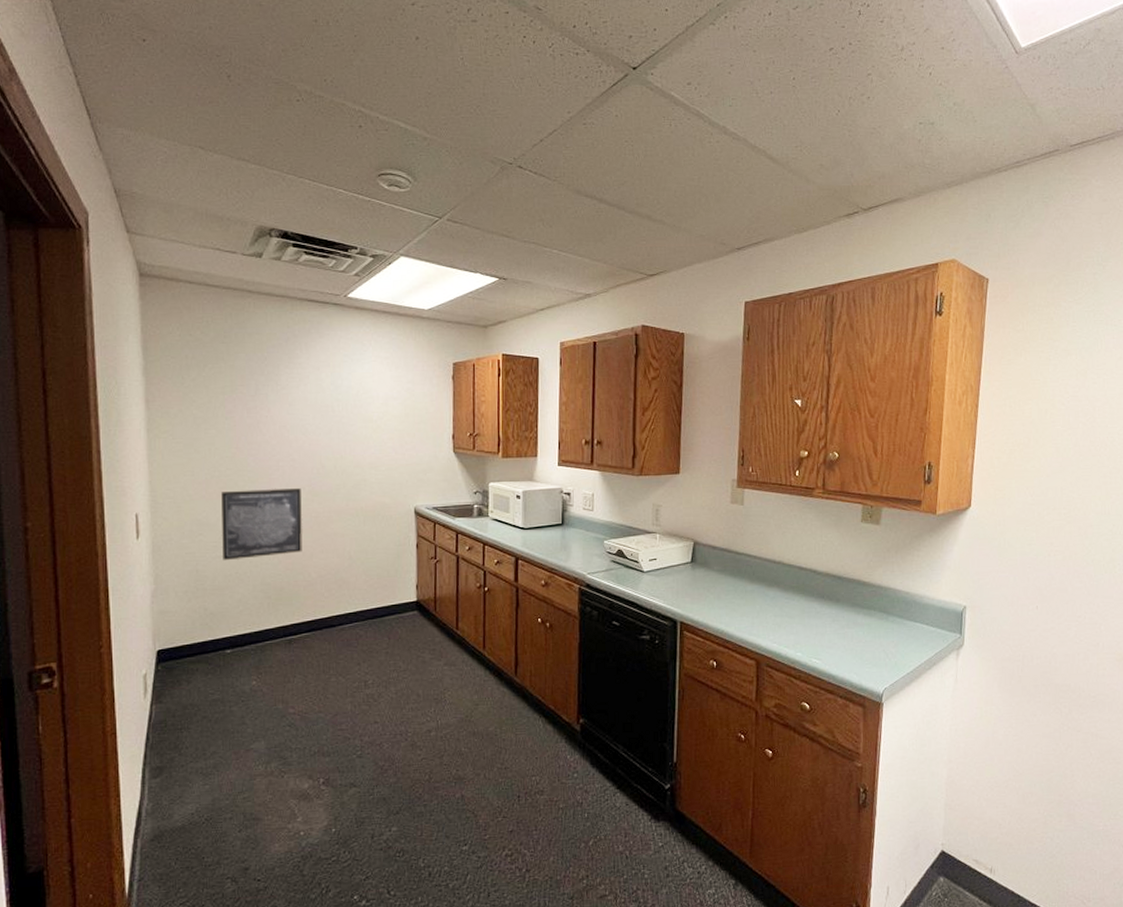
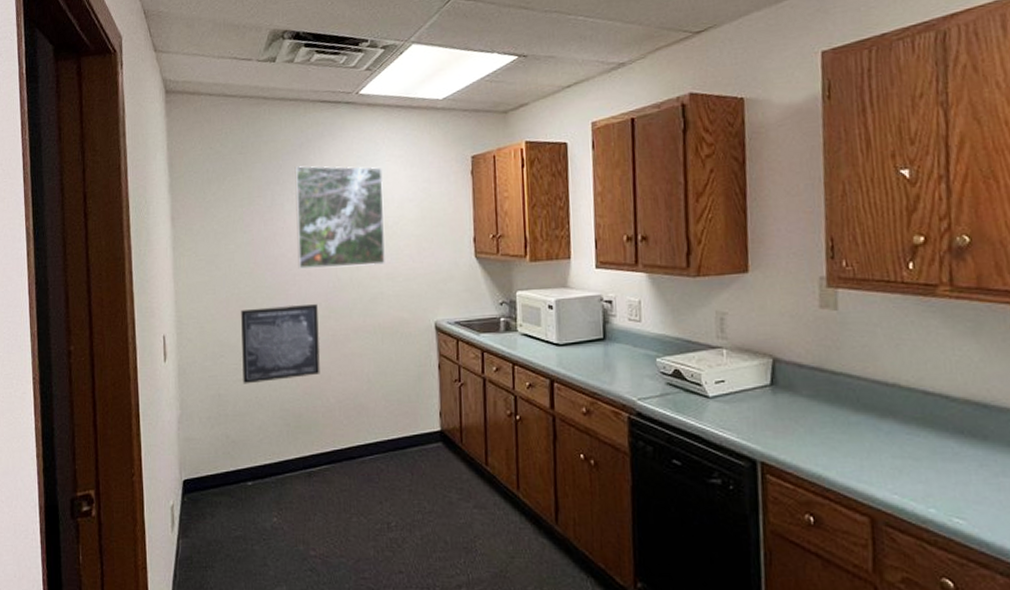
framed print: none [280,359,370,456] -> present [294,166,385,269]

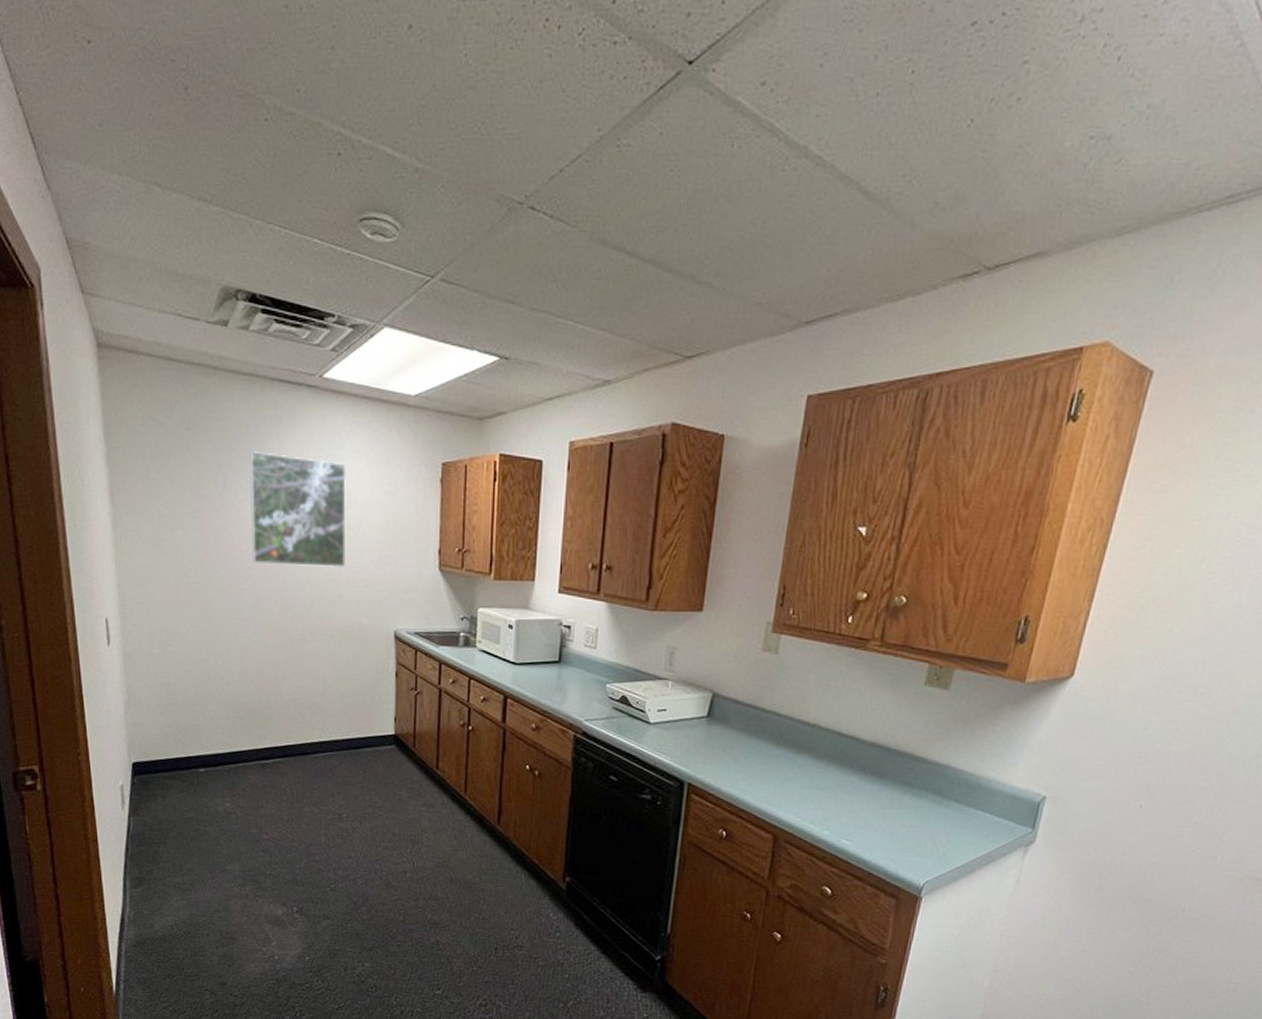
wall art: present [241,304,320,384] -> none [191,599,275,675]

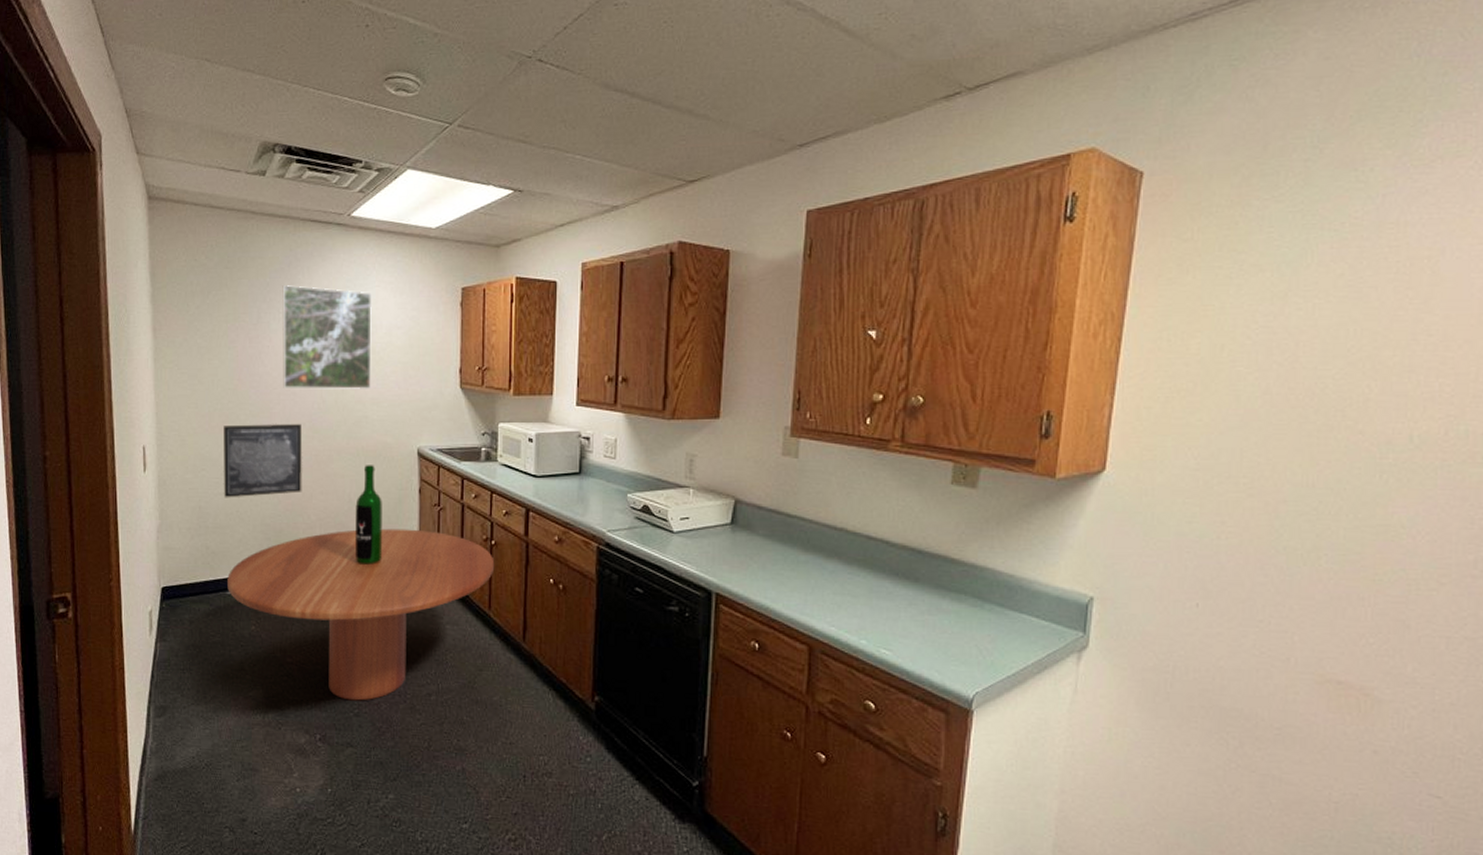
wall art: none [191,599,275,675] -> present [223,424,302,498]
dining table: none [200,646,471,877] -> present [227,465,495,701]

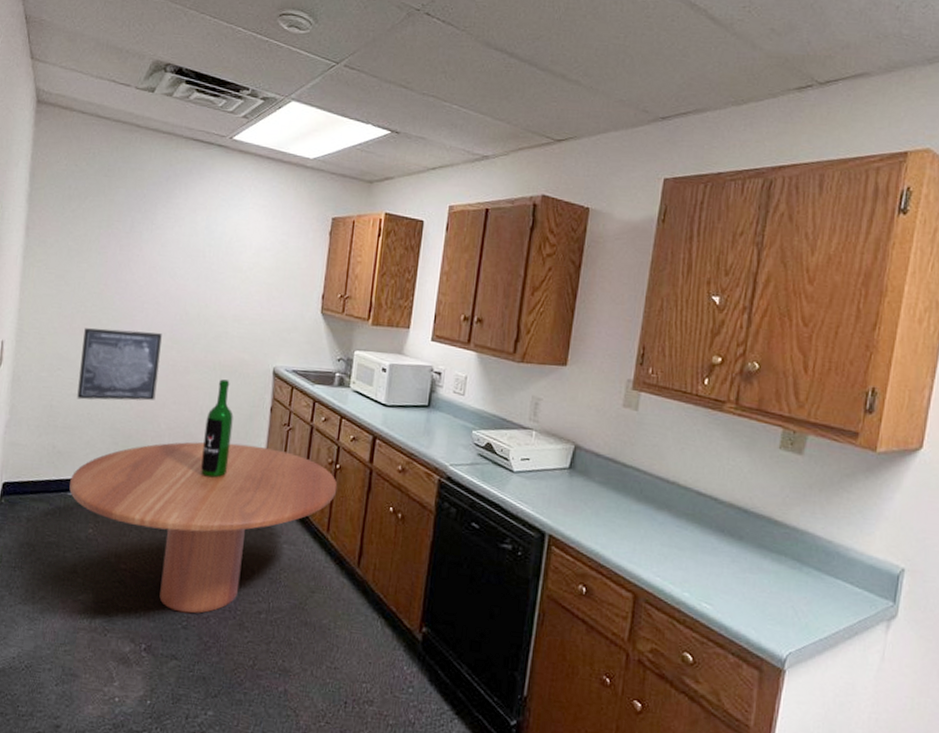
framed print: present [282,285,373,390] -> none [148,198,245,307]

